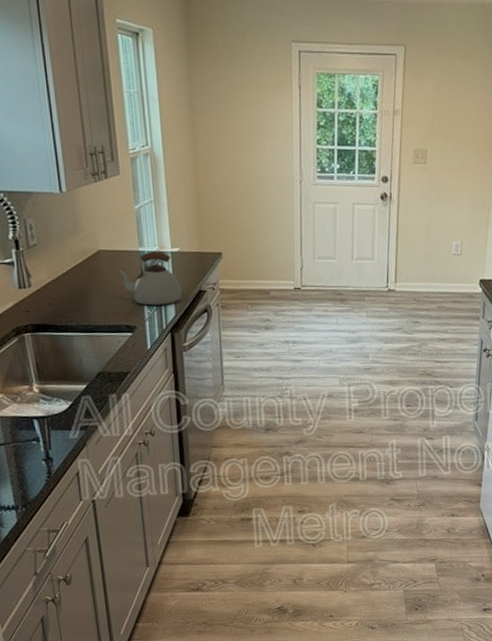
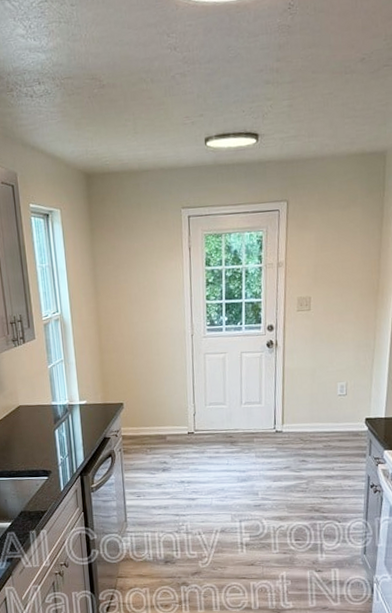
kettle: present [118,250,182,306] -> none [36,404,90,453]

